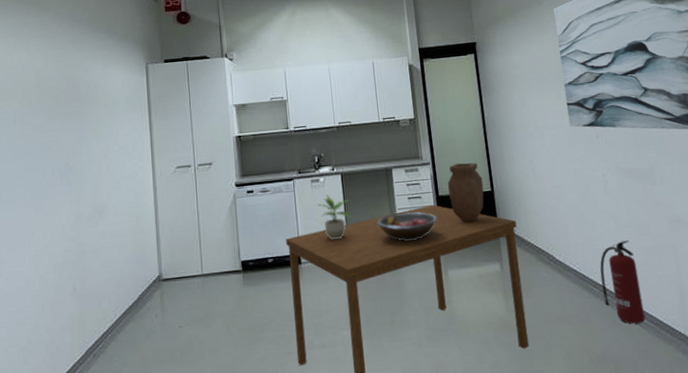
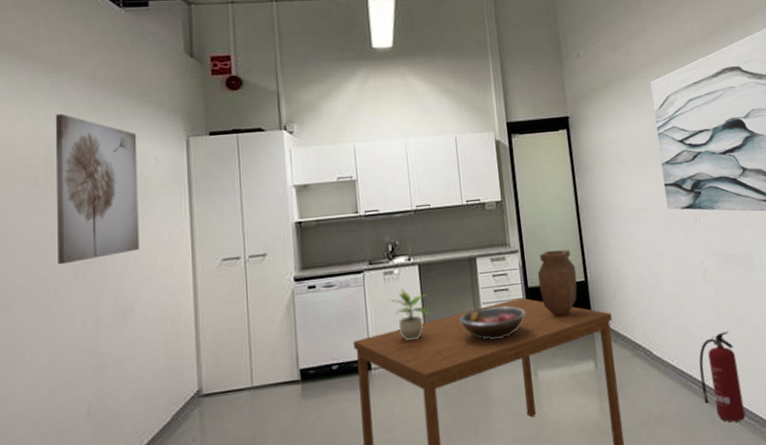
wall art: none [43,46,110,170] -> present [55,113,139,265]

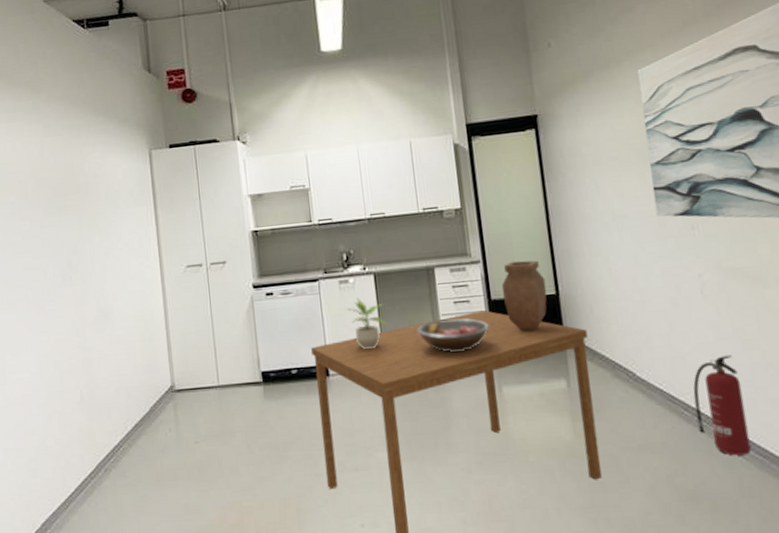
wall art: present [55,113,139,265] -> none [37,132,114,269]

